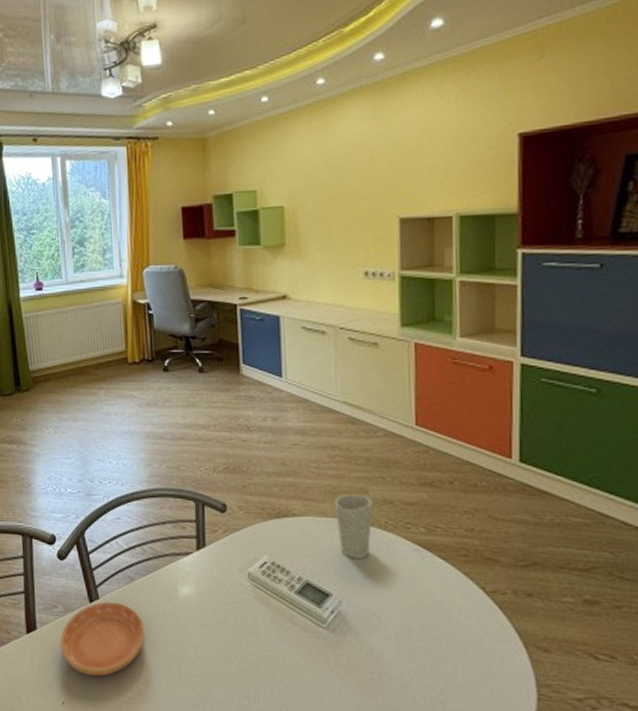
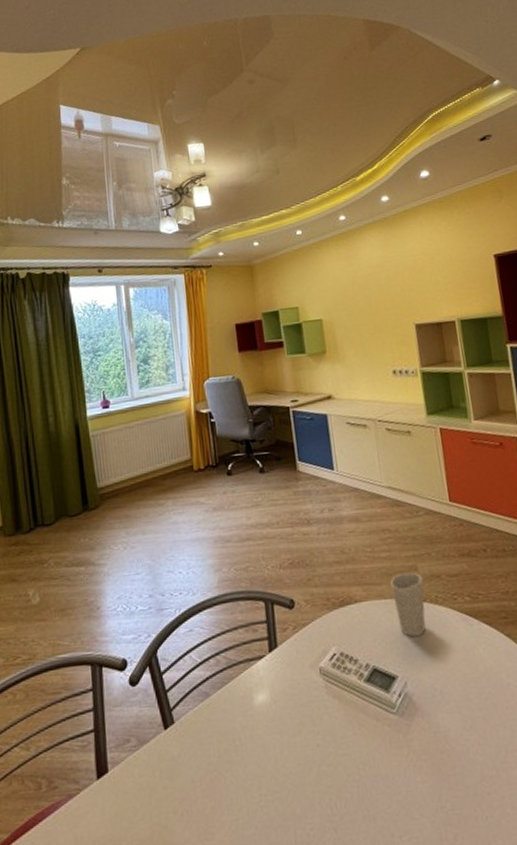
saucer: present [60,601,145,676] -> none [134,723,224,816]

